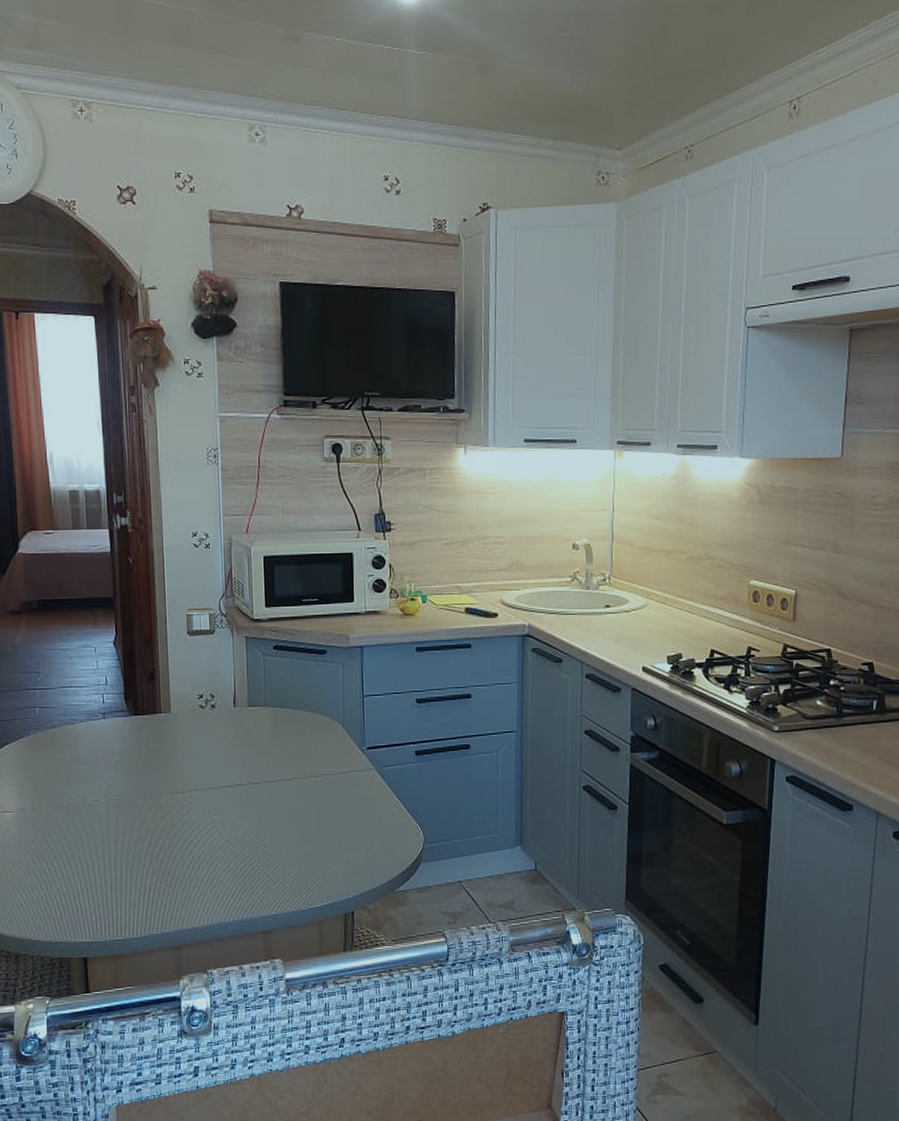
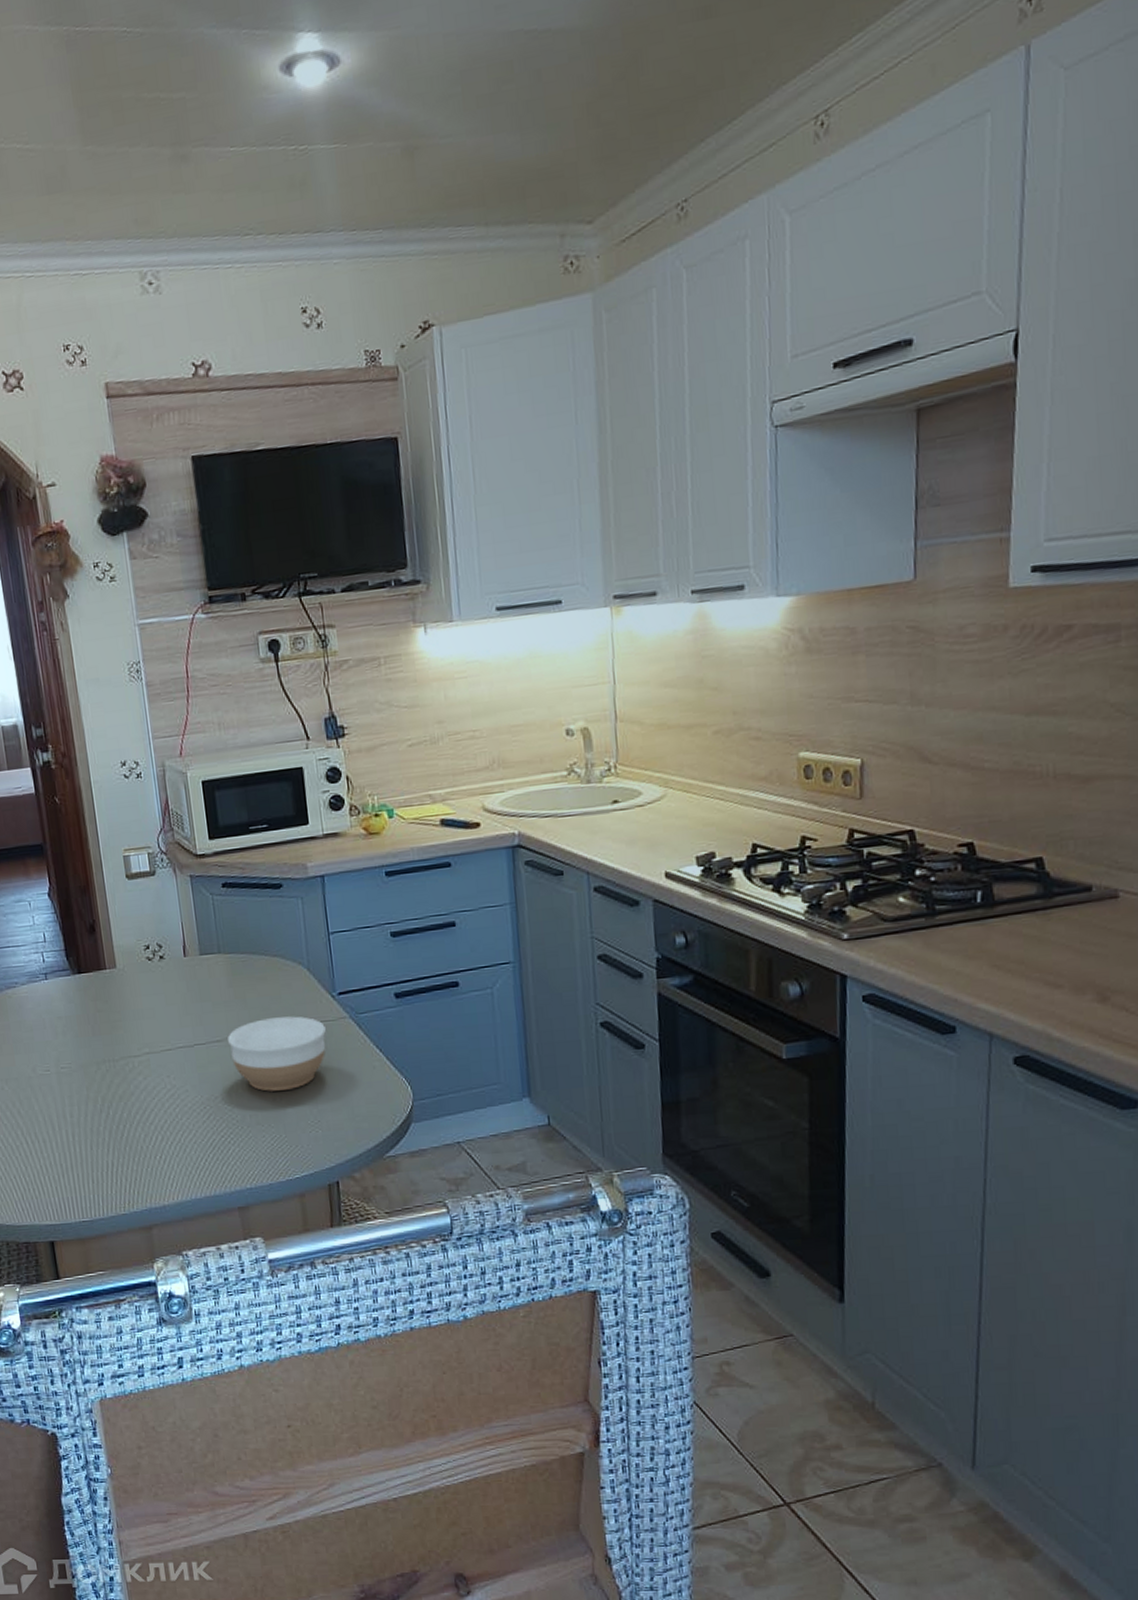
bowl: none [265,765,354,830] -> present [227,1016,326,1092]

